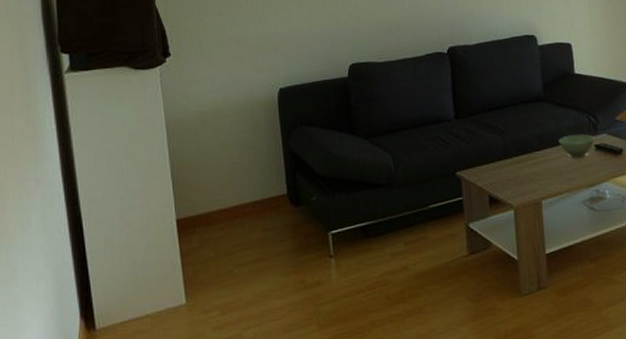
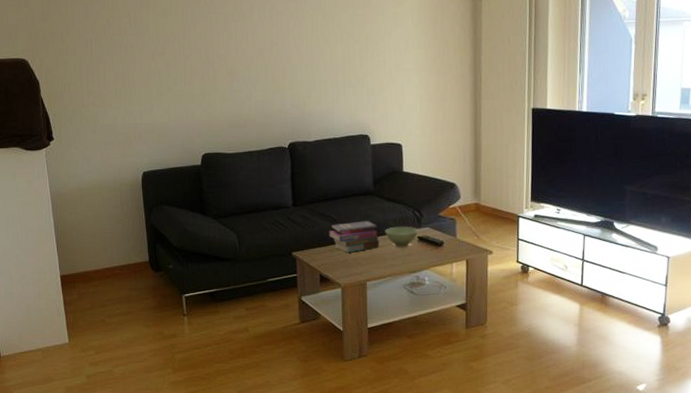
books: none [497,130,554,169] -> present [329,221,380,253]

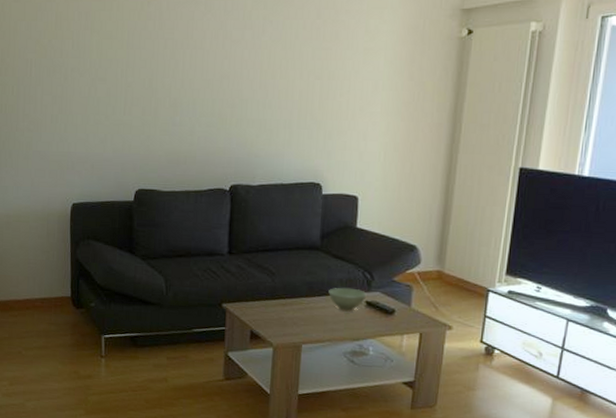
books: present [329,221,380,253] -> none [265,277,322,311]

